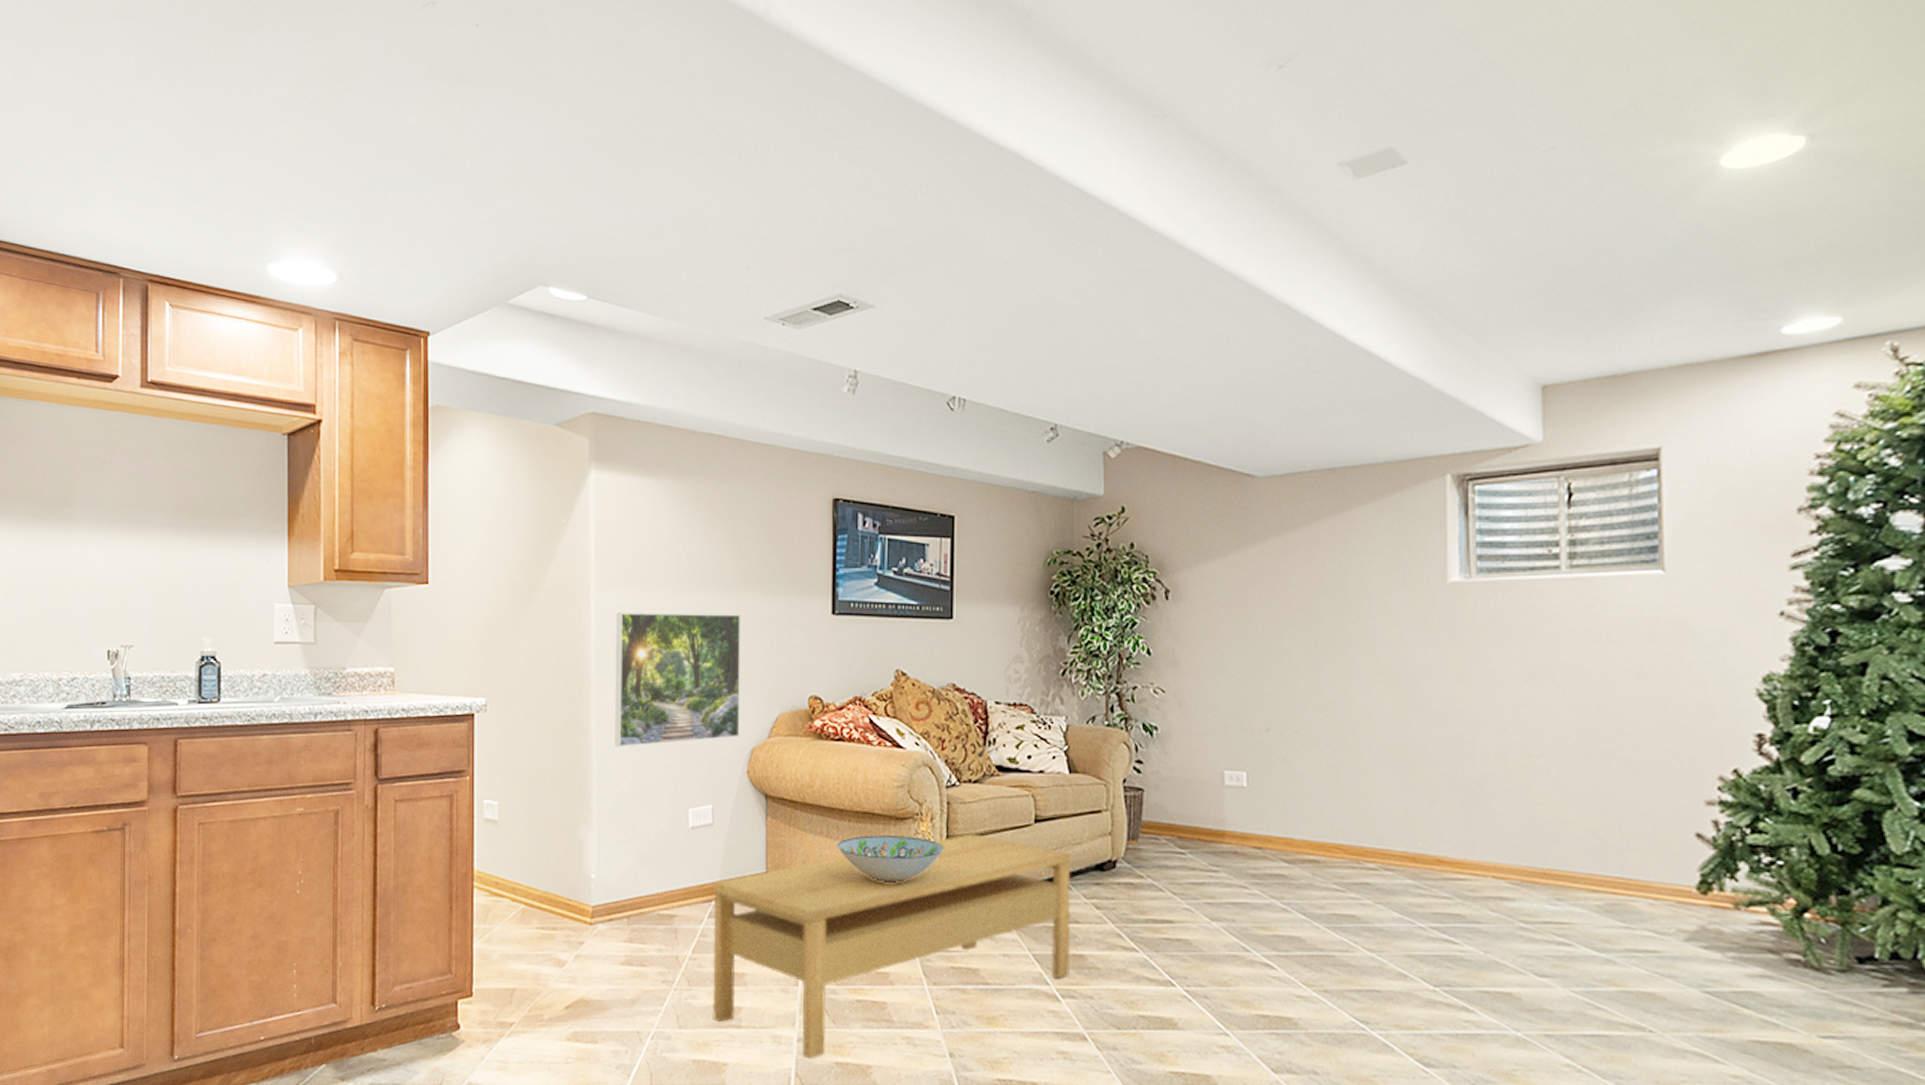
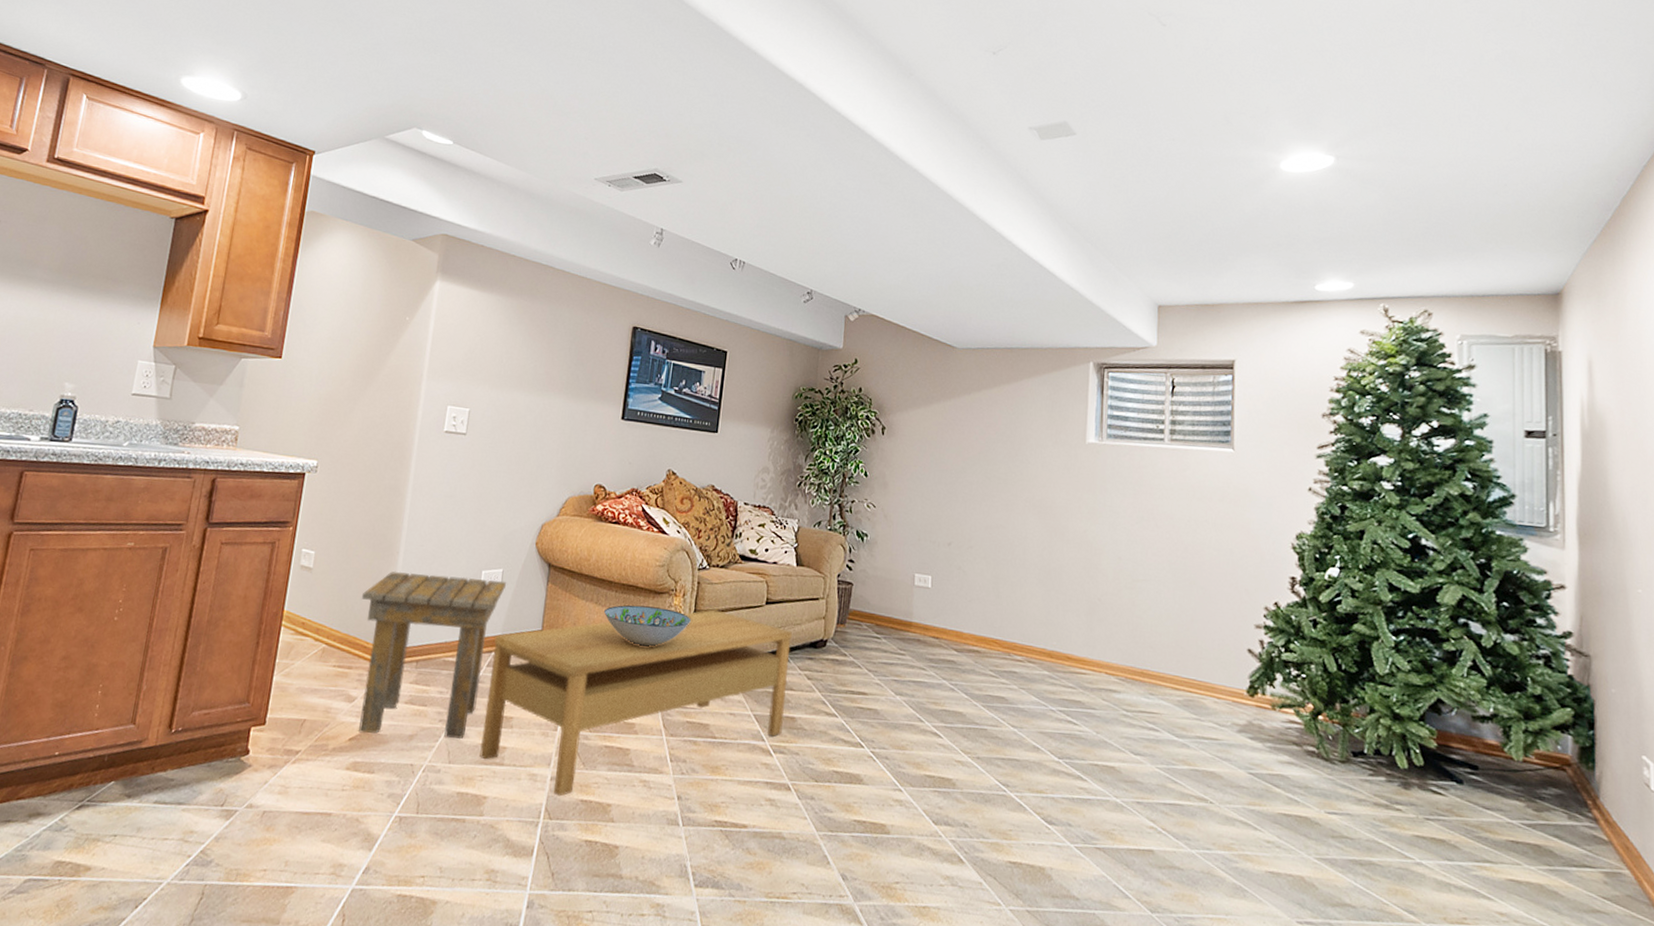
side table: none [556,816,718,1002] -> present [358,571,506,740]
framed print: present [615,613,742,748] -> none [426,400,547,514]

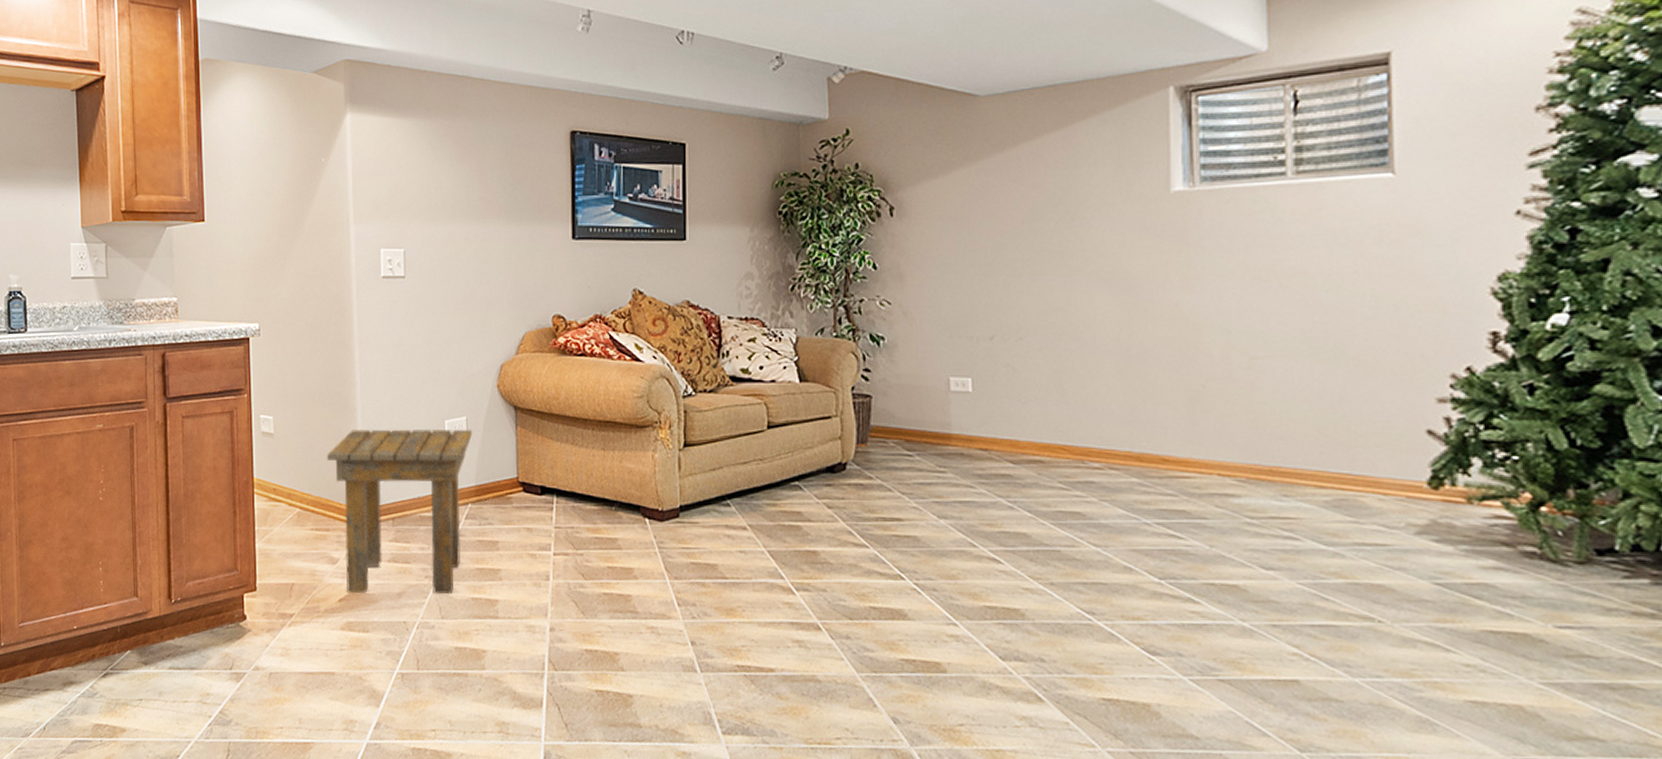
coffee table: present [479,609,792,797] -> none [468,440,805,647]
decorative bowl: present [604,605,692,647] -> none [583,442,683,486]

